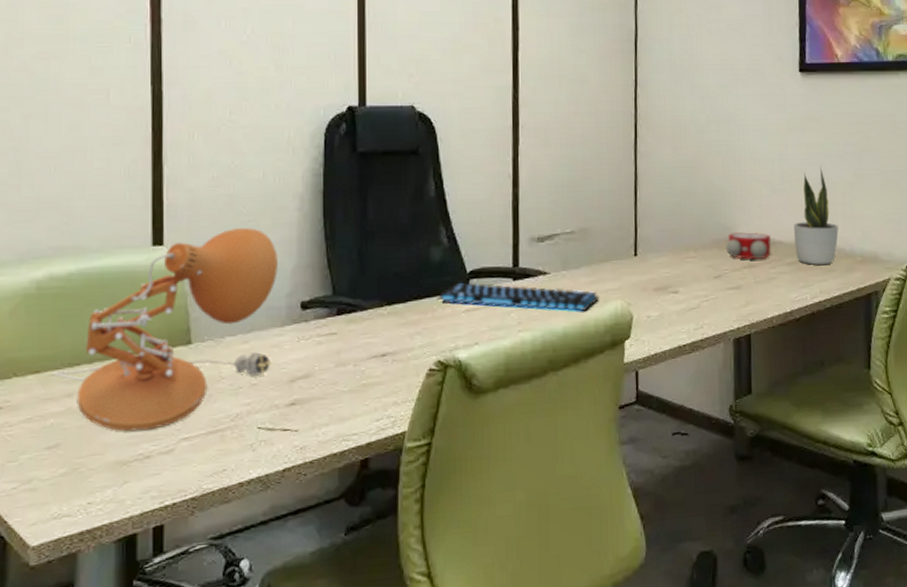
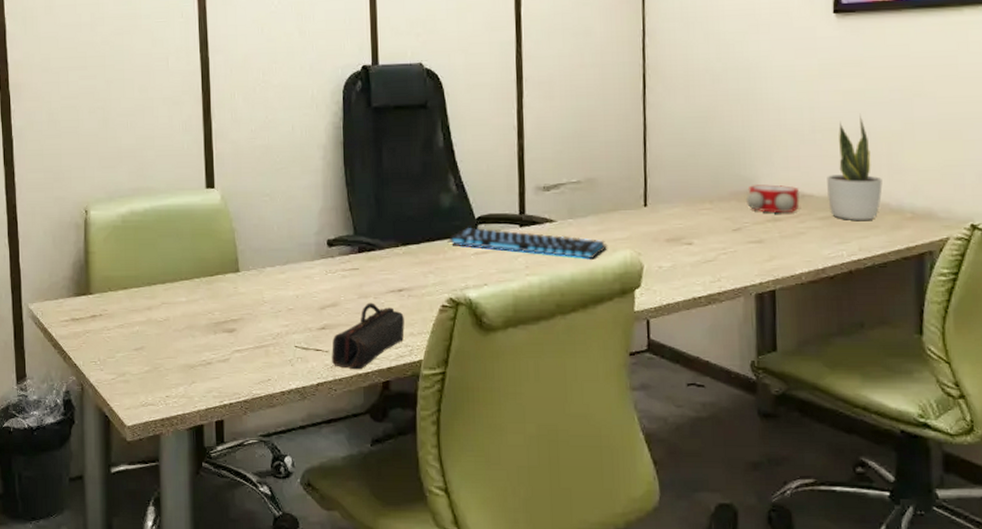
desk lamp: present [52,228,278,432] -> none [136,174,307,341]
pencil case: none [302,370,387,449] -> present [332,302,405,370]

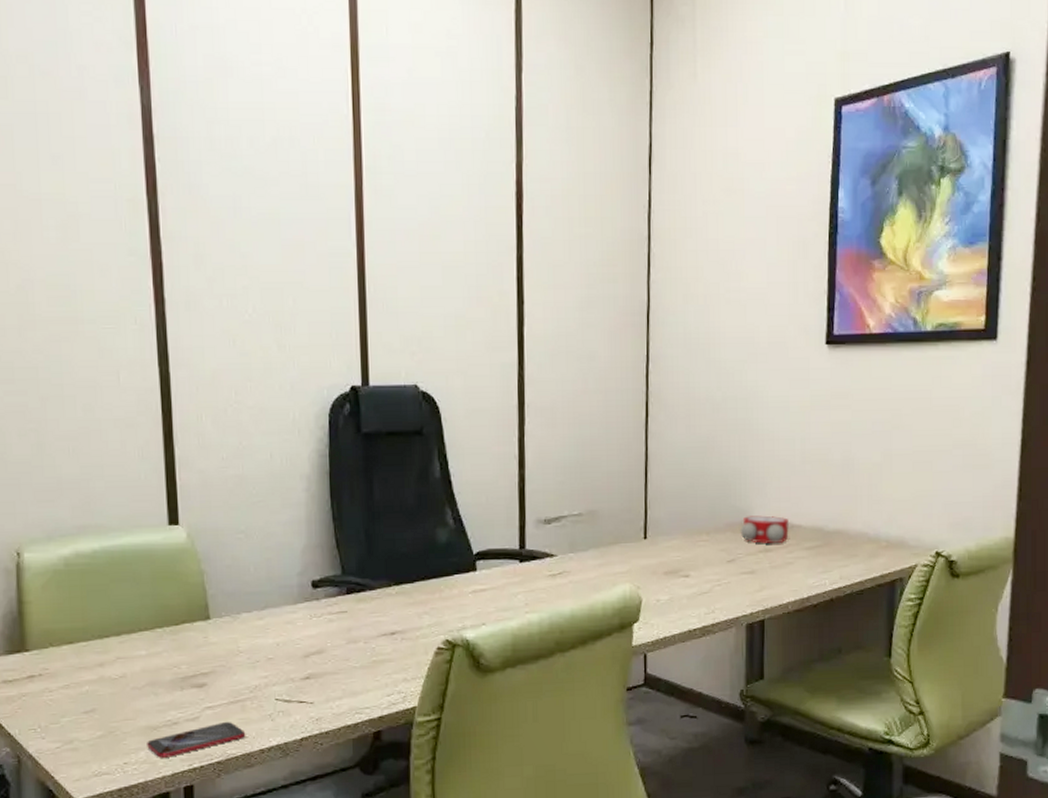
smartphone: none [185,364,269,394] -> present [147,721,246,758]
pencil case: present [332,302,405,370] -> none [317,648,397,721]
keyboard: present [447,227,608,260] -> none [444,563,608,595]
potted plant: present [827,114,883,220] -> none [814,446,863,550]

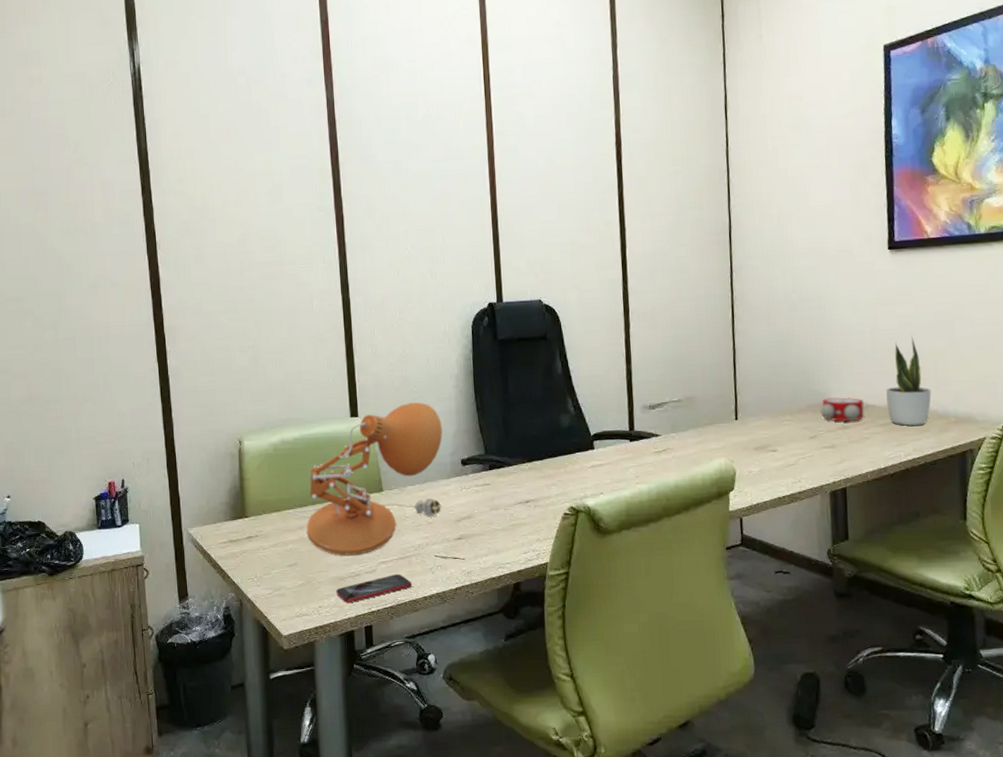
desk lamp: none [84,508,288,700] -> present [289,402,443,556]
potted plant: none [814,446,863,550] -> present [886,335,931,426]

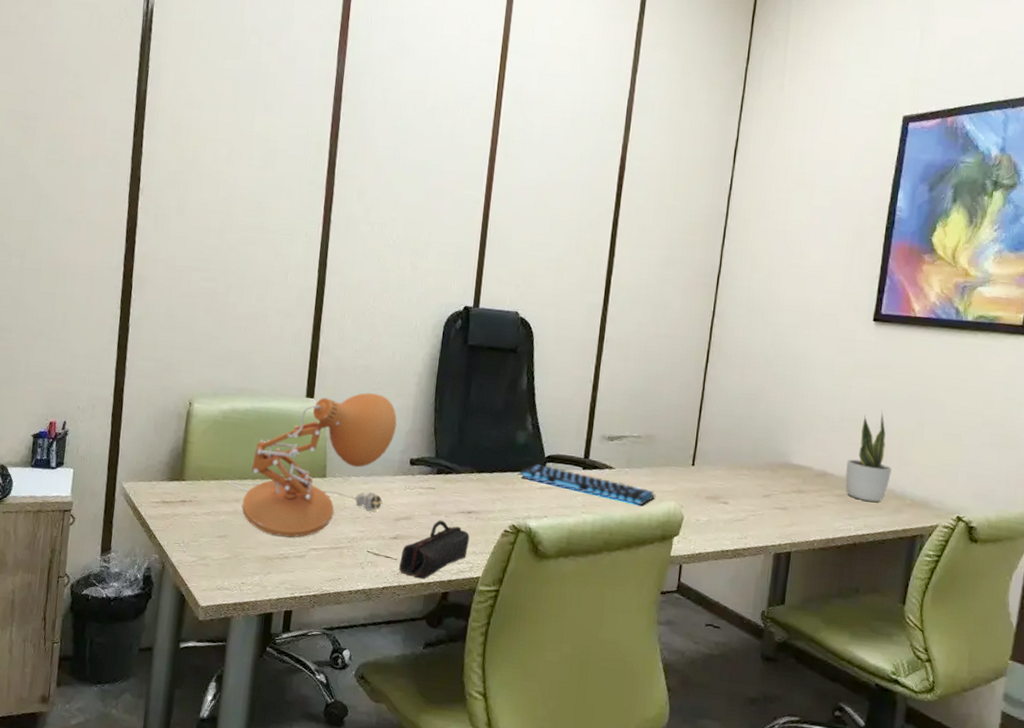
smartphone: present [336,573,412,603] -> none [261,562,340,585]
pencil case: none [468,513,532,574] -> present [399,520,470,579]
keyboard: none [567,443,706,468] -> present [517,463,656,506]
alarm clock: present [820,397,865,422] -> none [777,459,824,488]

